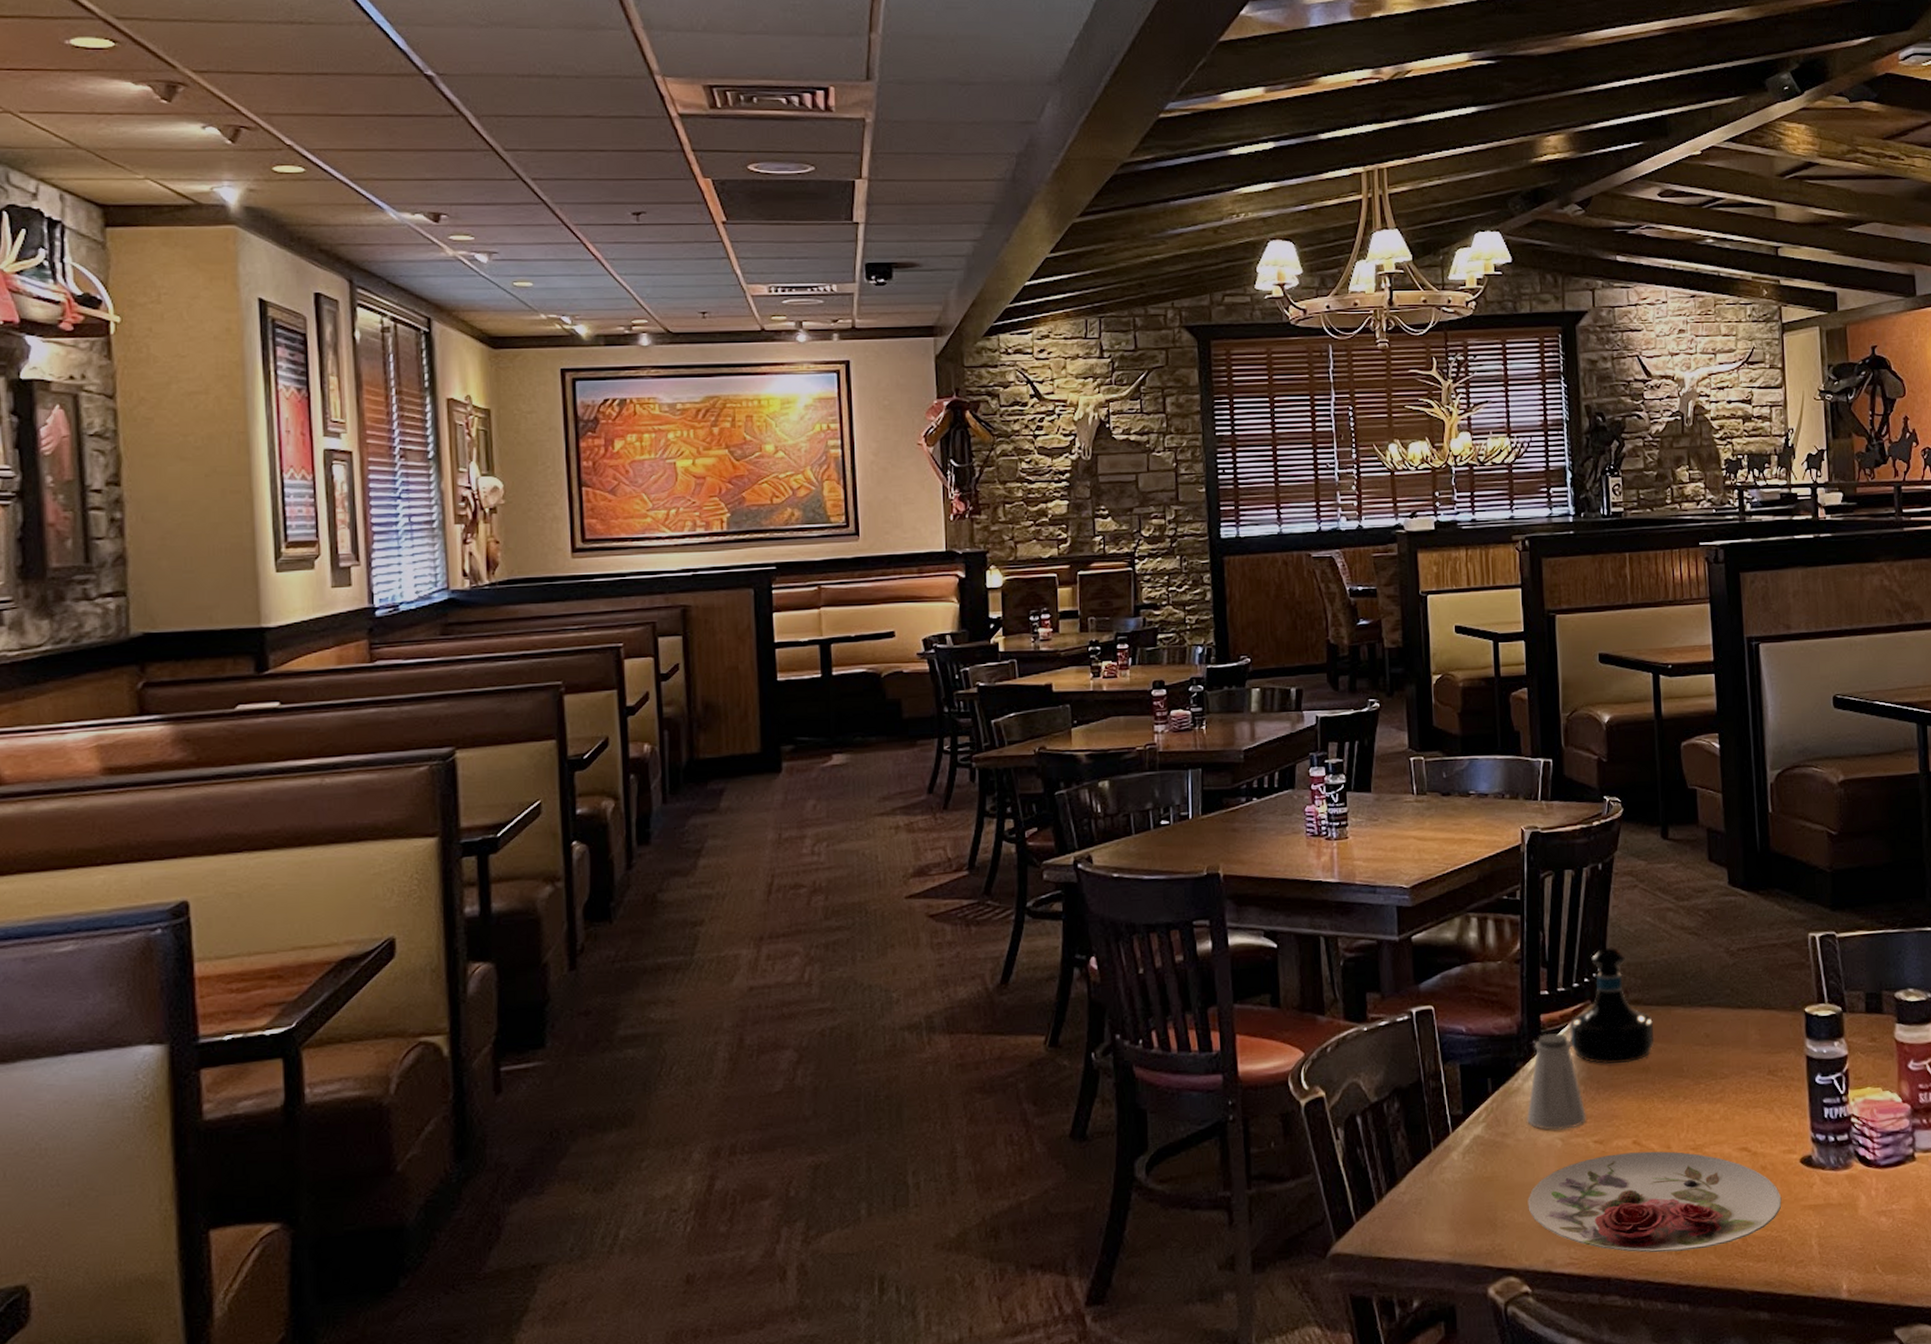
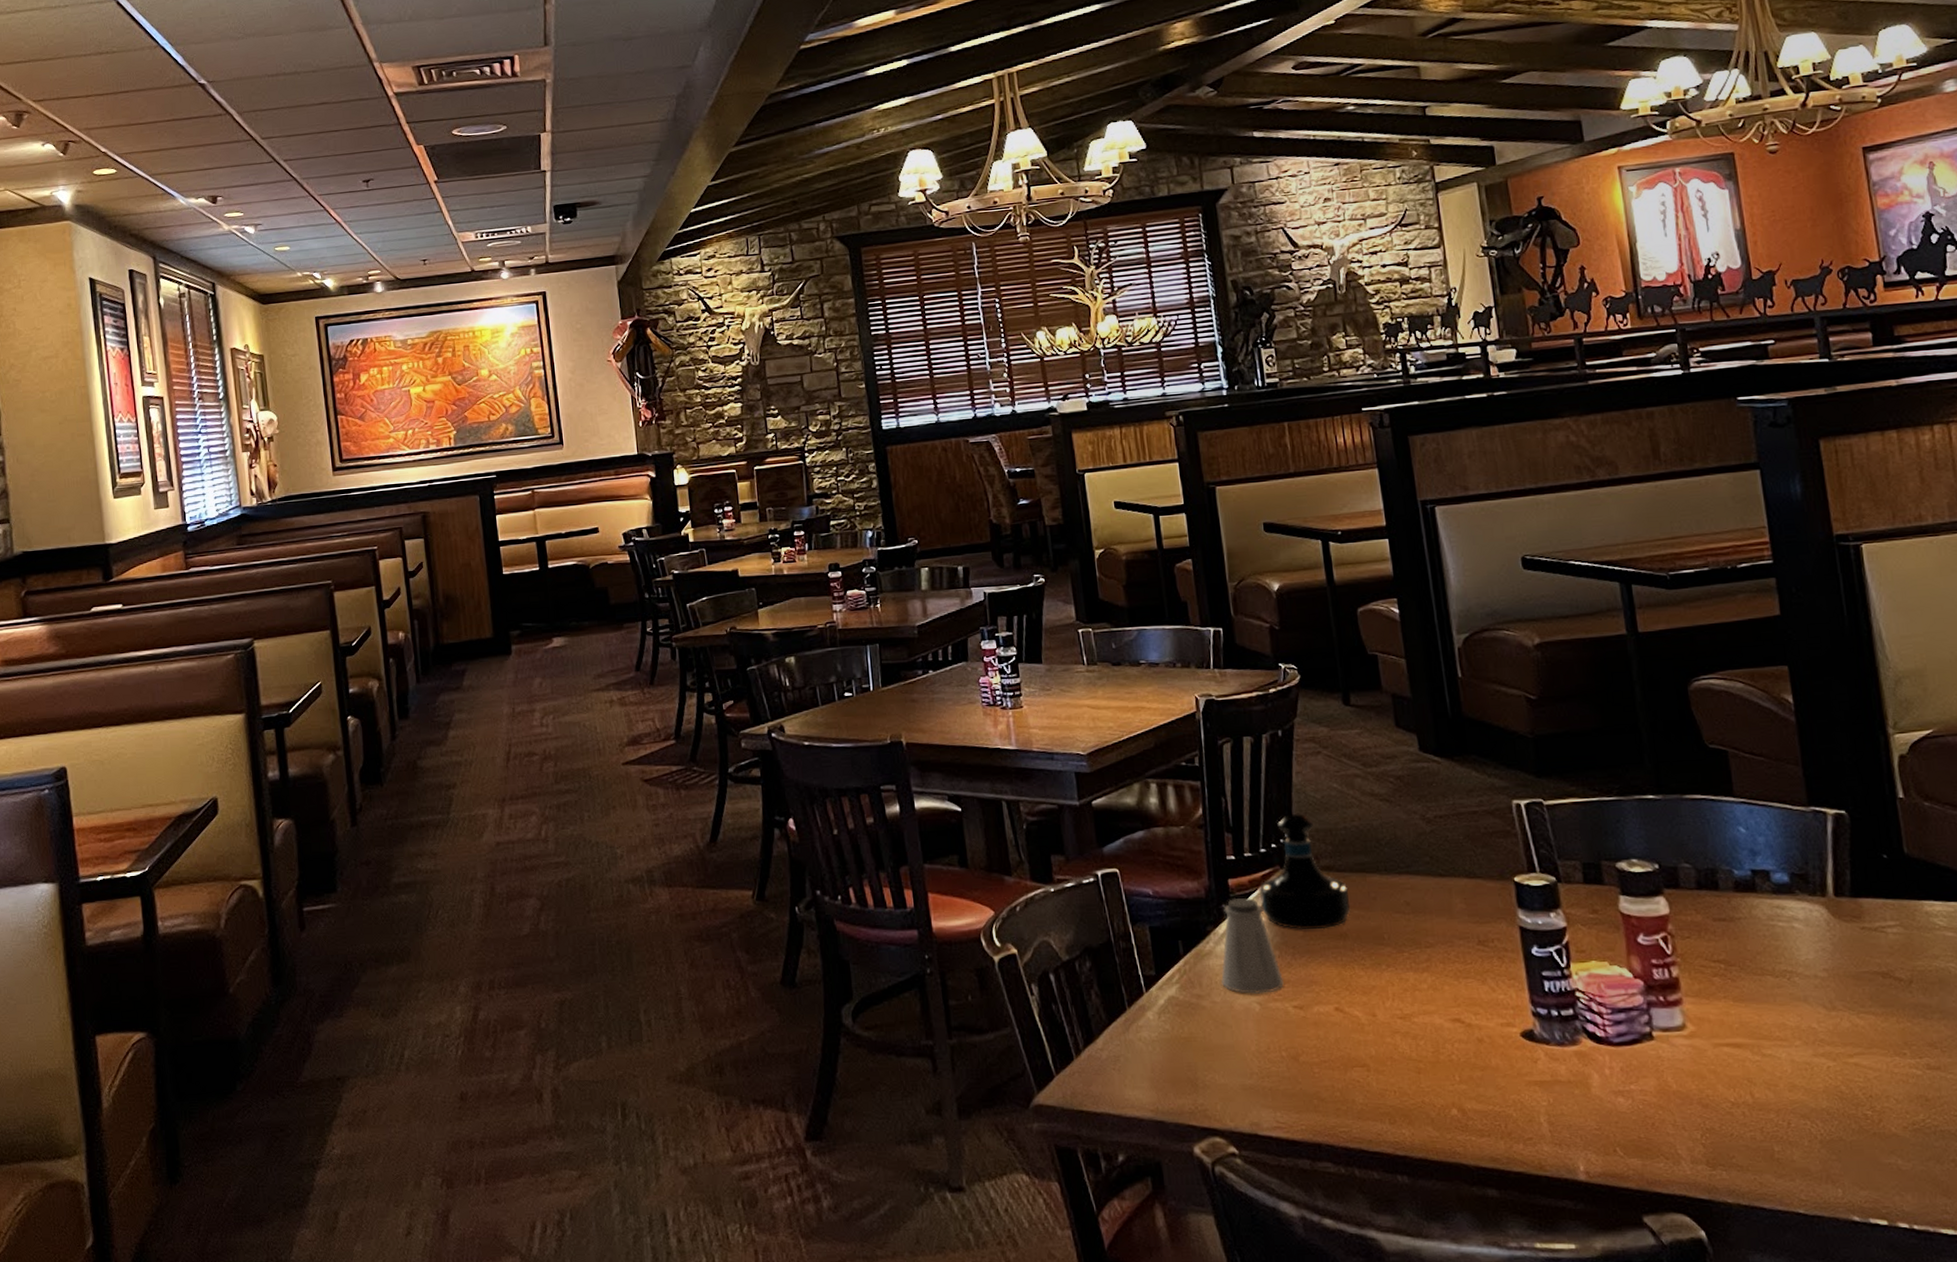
plate: present [1528,1151,1782,1253] -> none [1228,1018,1504,1122]

